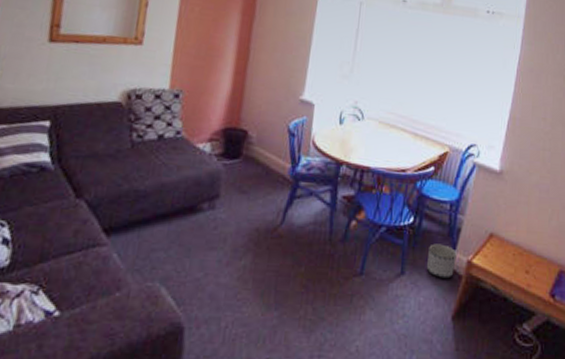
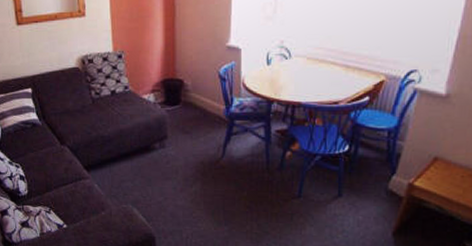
planter: present [426,243,457,279] -> none [364,169,397,200]

